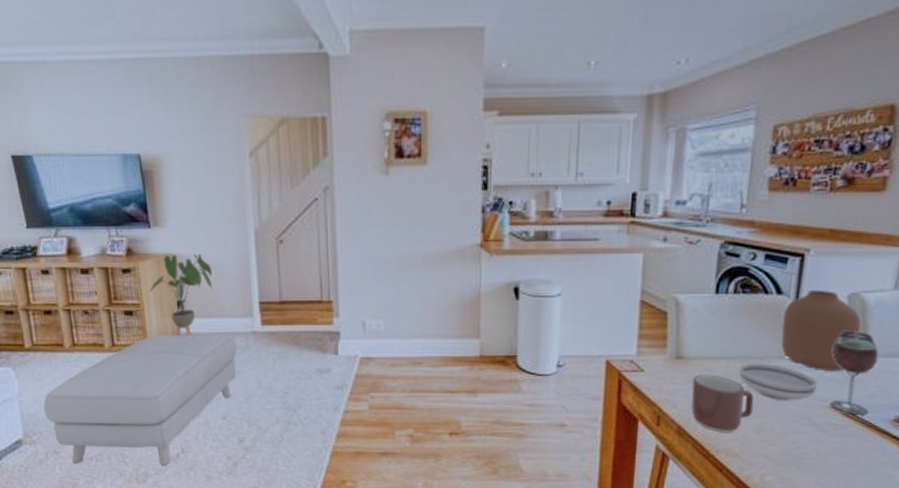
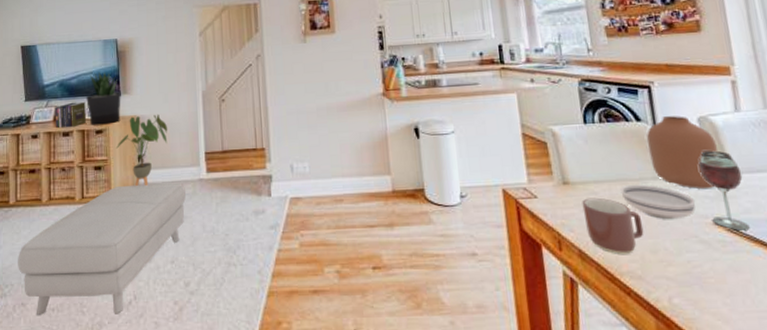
books: none [66,232,110,264] -> present [55,101,87,129]
planter: none [106,197,152,264] -> present [86,72,121,126]

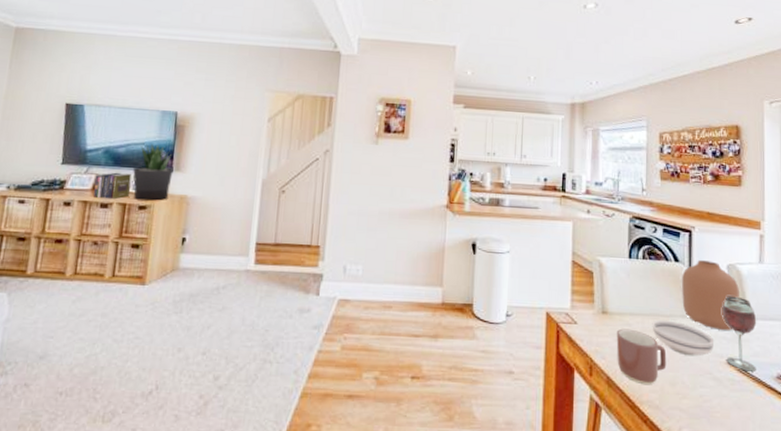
ottoman: present [18,183,186,316] -> none [26,267,229,404]
house plant: present [115,114,168,187] -> none [158,196,220,272]

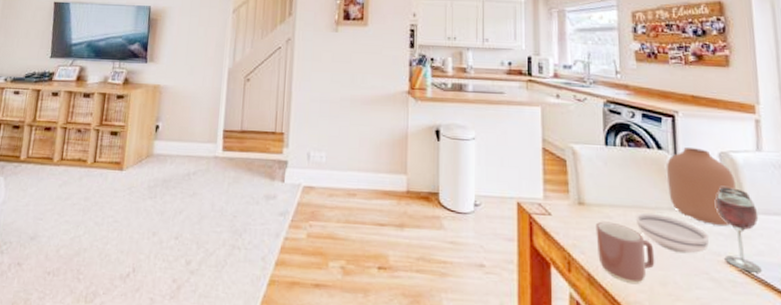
books: present [93,172,132,200] -> none [78,64,111,90]
planter: present [133,144,174,202] -> none [112,37,148,92]

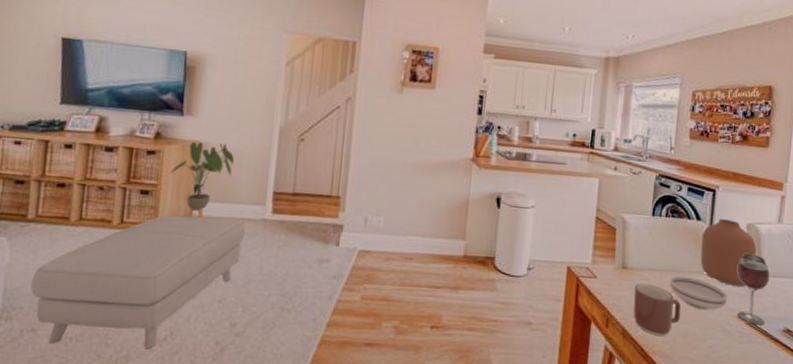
ottoman: none [19,154,199,286] -> present [31,215,245,349]
house plant: none [134,85,190,158] -> present [169,141,235,219]

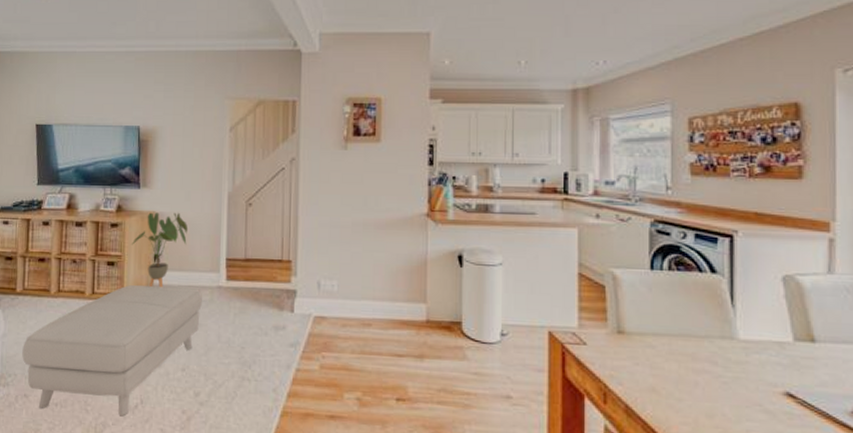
mug: present [633,283,681,336] -> none [636,350,702,415]
bowl: present [669,275,727,310] -> none [682,341,764,384]
vase: present [700,219,757,286] -> none [721,271,800,355]
wineglass: present [737,254,770,325] -> none [776,313,824,405]

